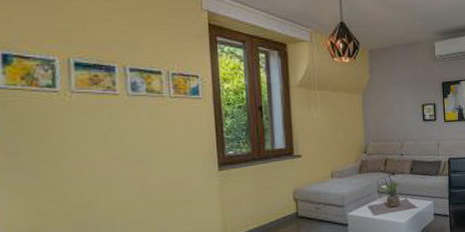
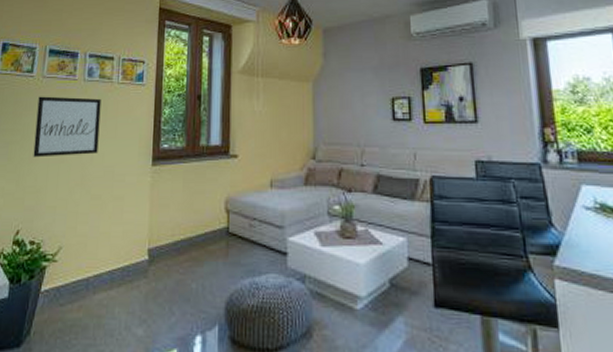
wall art: none [69,112,156,175] -> present [33,96,101,158]

